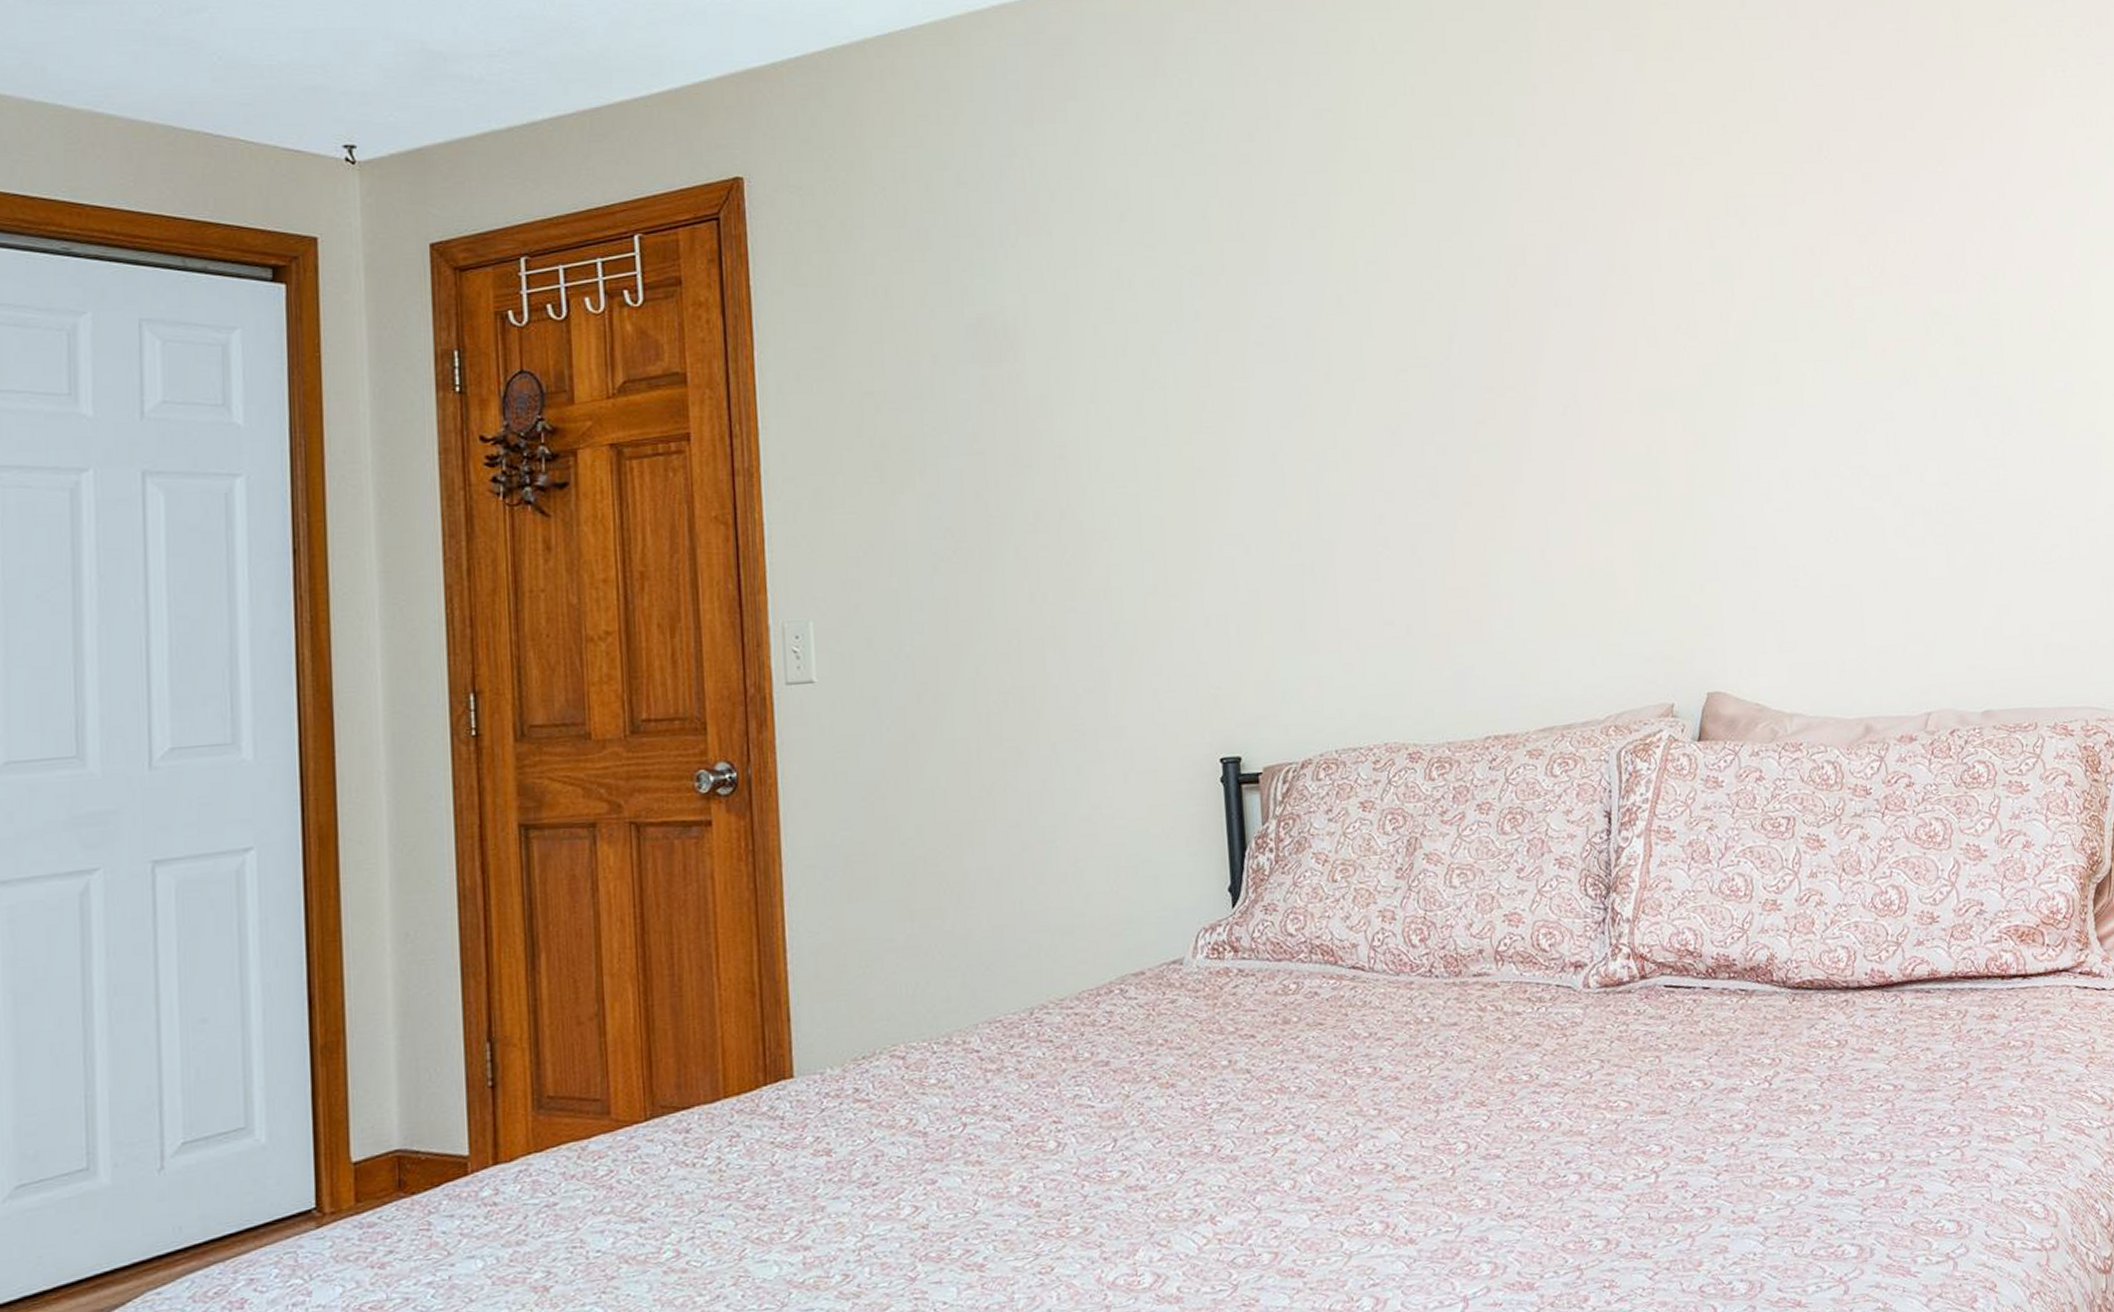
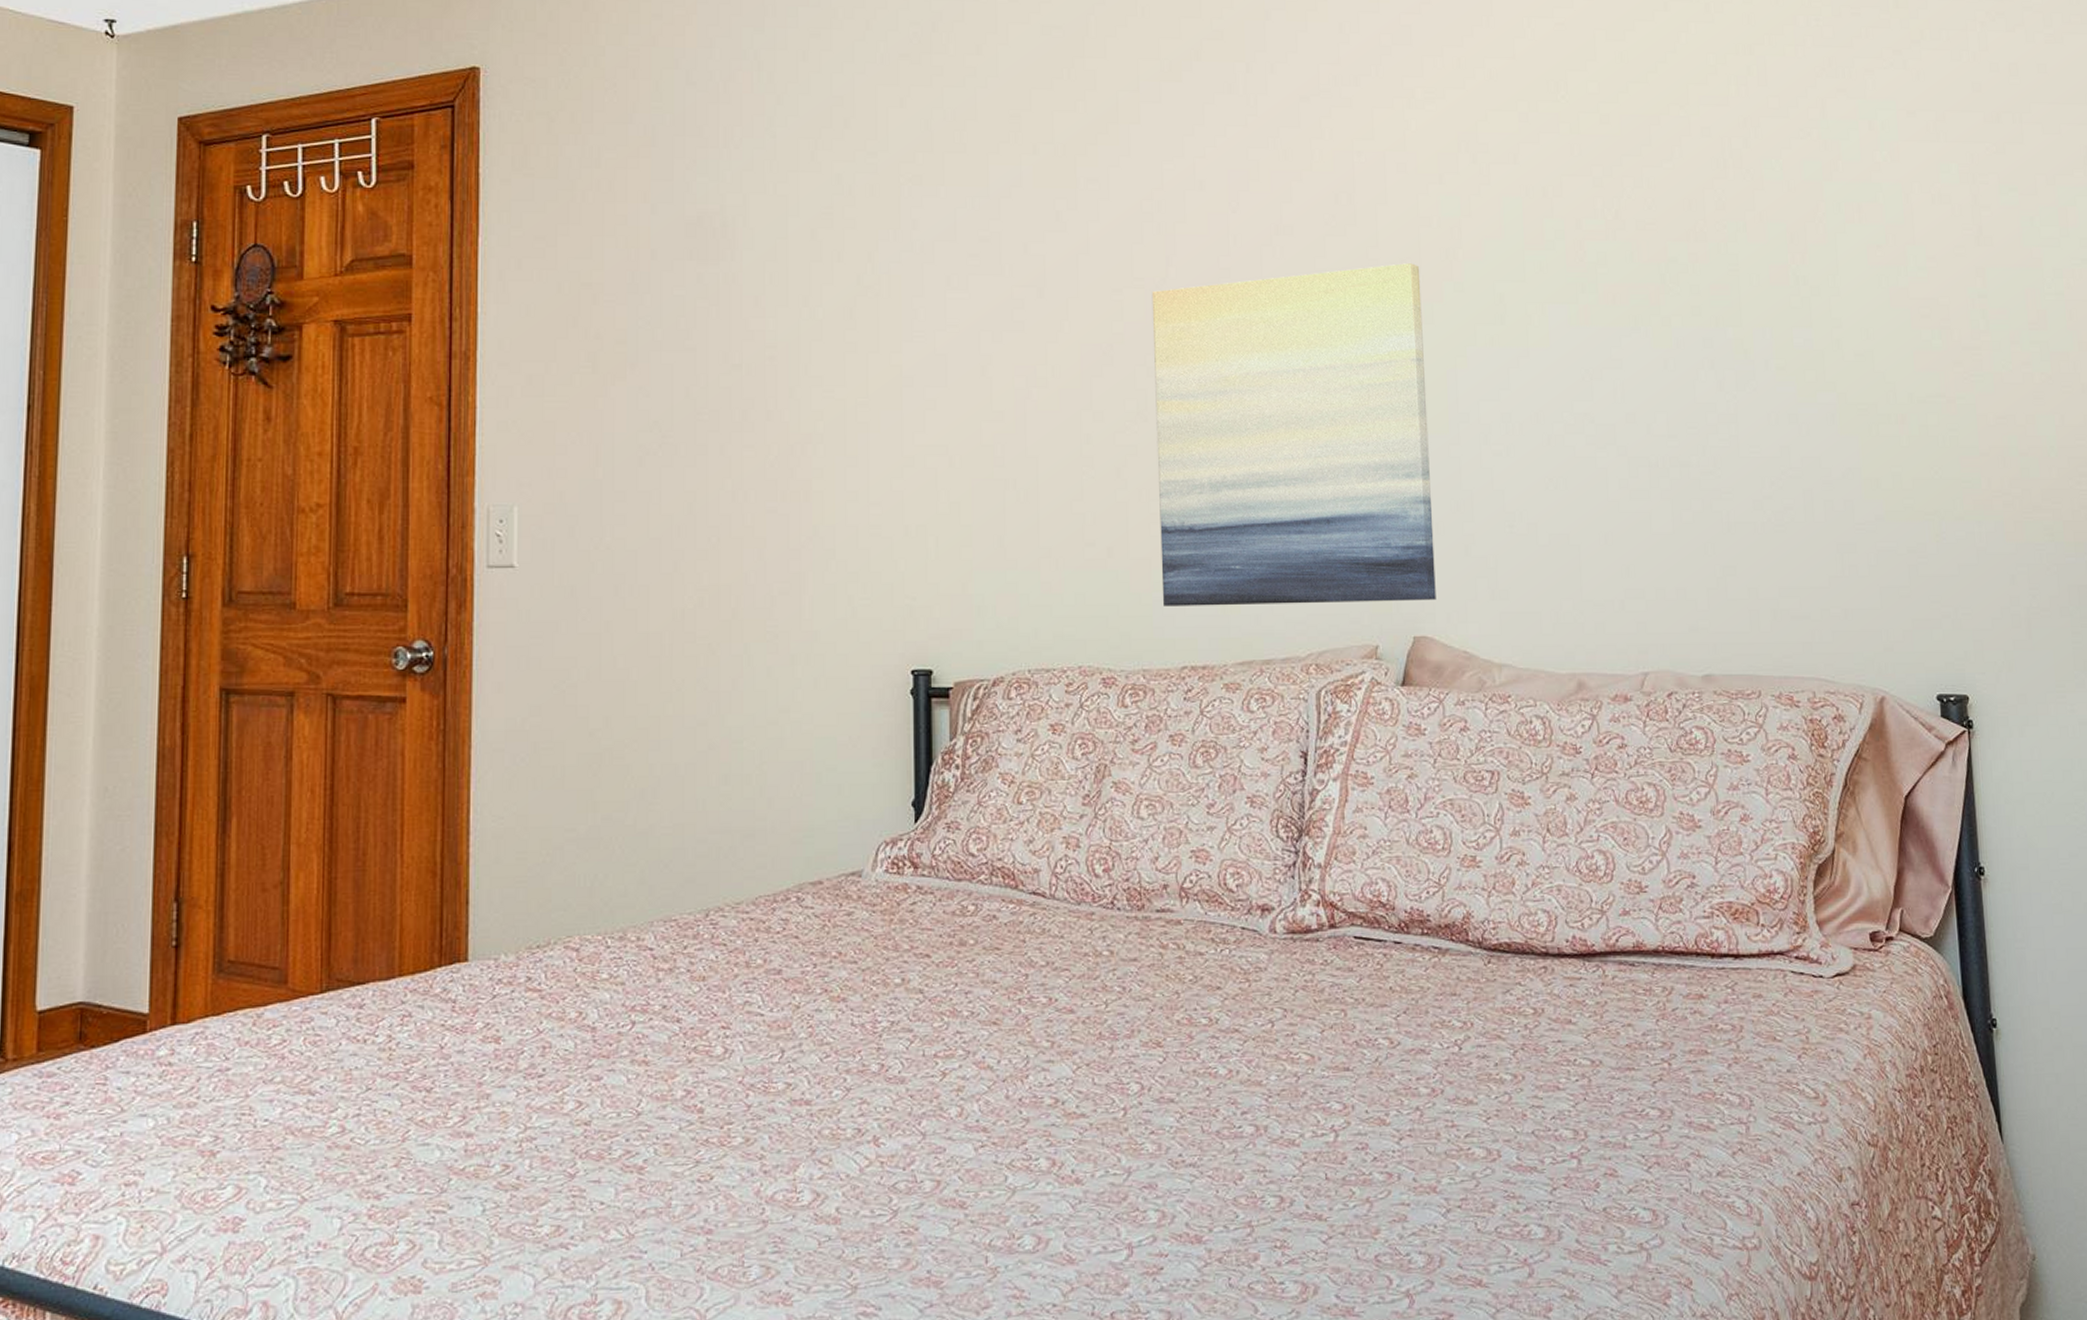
wall art: none [1436,328,1727,679] -> present [1151,263,1436,606]

